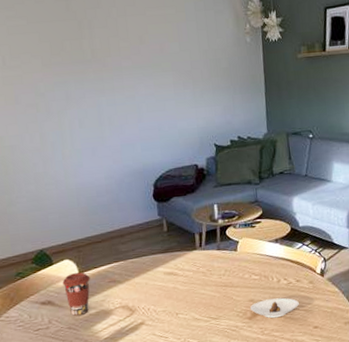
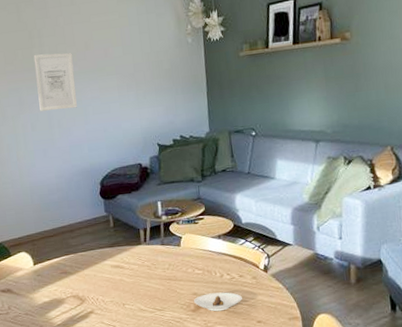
coffee cup: present [62,272,91,316] -> none [19,263,44,303]
wall art: none [83,46,130,107] -> present [33,52,77,111]

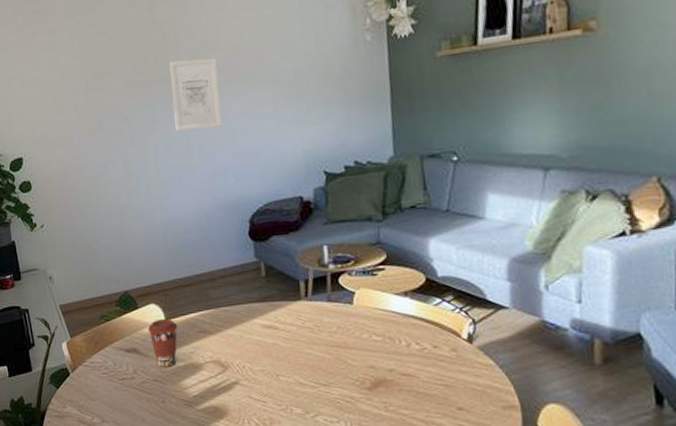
coffee cup: none [19,263,44,303] -> present [148,318,178,367]
saucer: present [194,292,242,312] -> none [370,366,437,392]

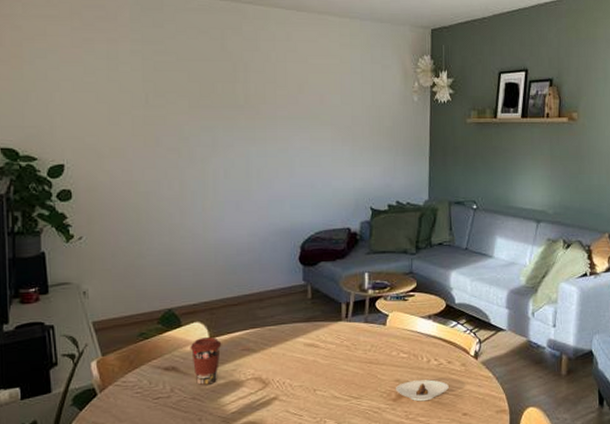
wall art: present [169,58,222,131] -> none [236,90,283,158]
saucer: none [370,366,437,392] -> present [396,379,449,402]

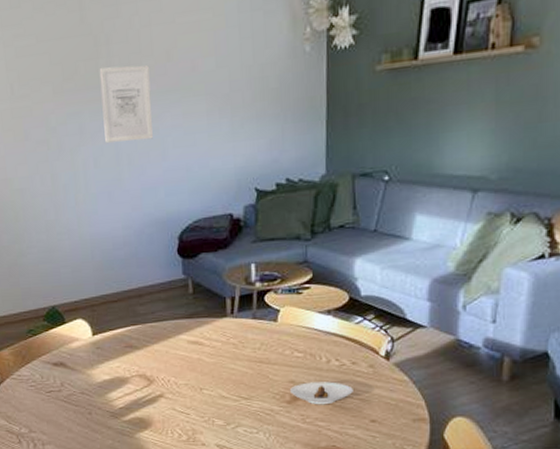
coffee cup: present [190,336,222,385] -> none [75,333,105,380]
wall art: none [236,90,283,158] -> present [99,65,154,143]

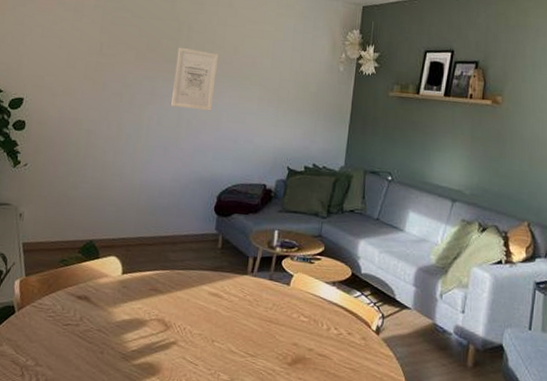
saucer: present [290,382,353,405] -> none [292,346,347,371]

